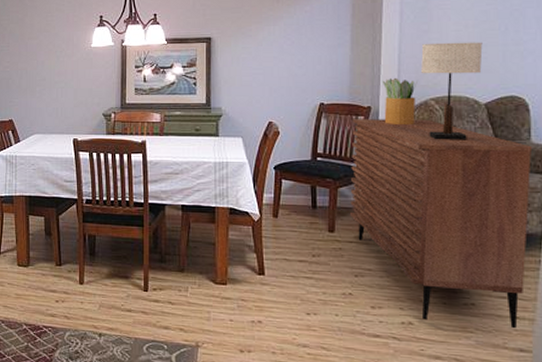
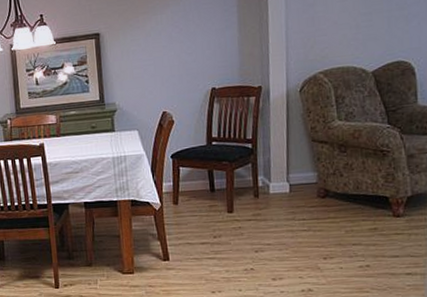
sideboard: present [350,119,533,329] -> none [244,93,420,285]
potted plant: present [382,77,417,126] -> none [271,54,306,102]
table lamp: present [421,42,483,140] -> none [308,10,368,113]

